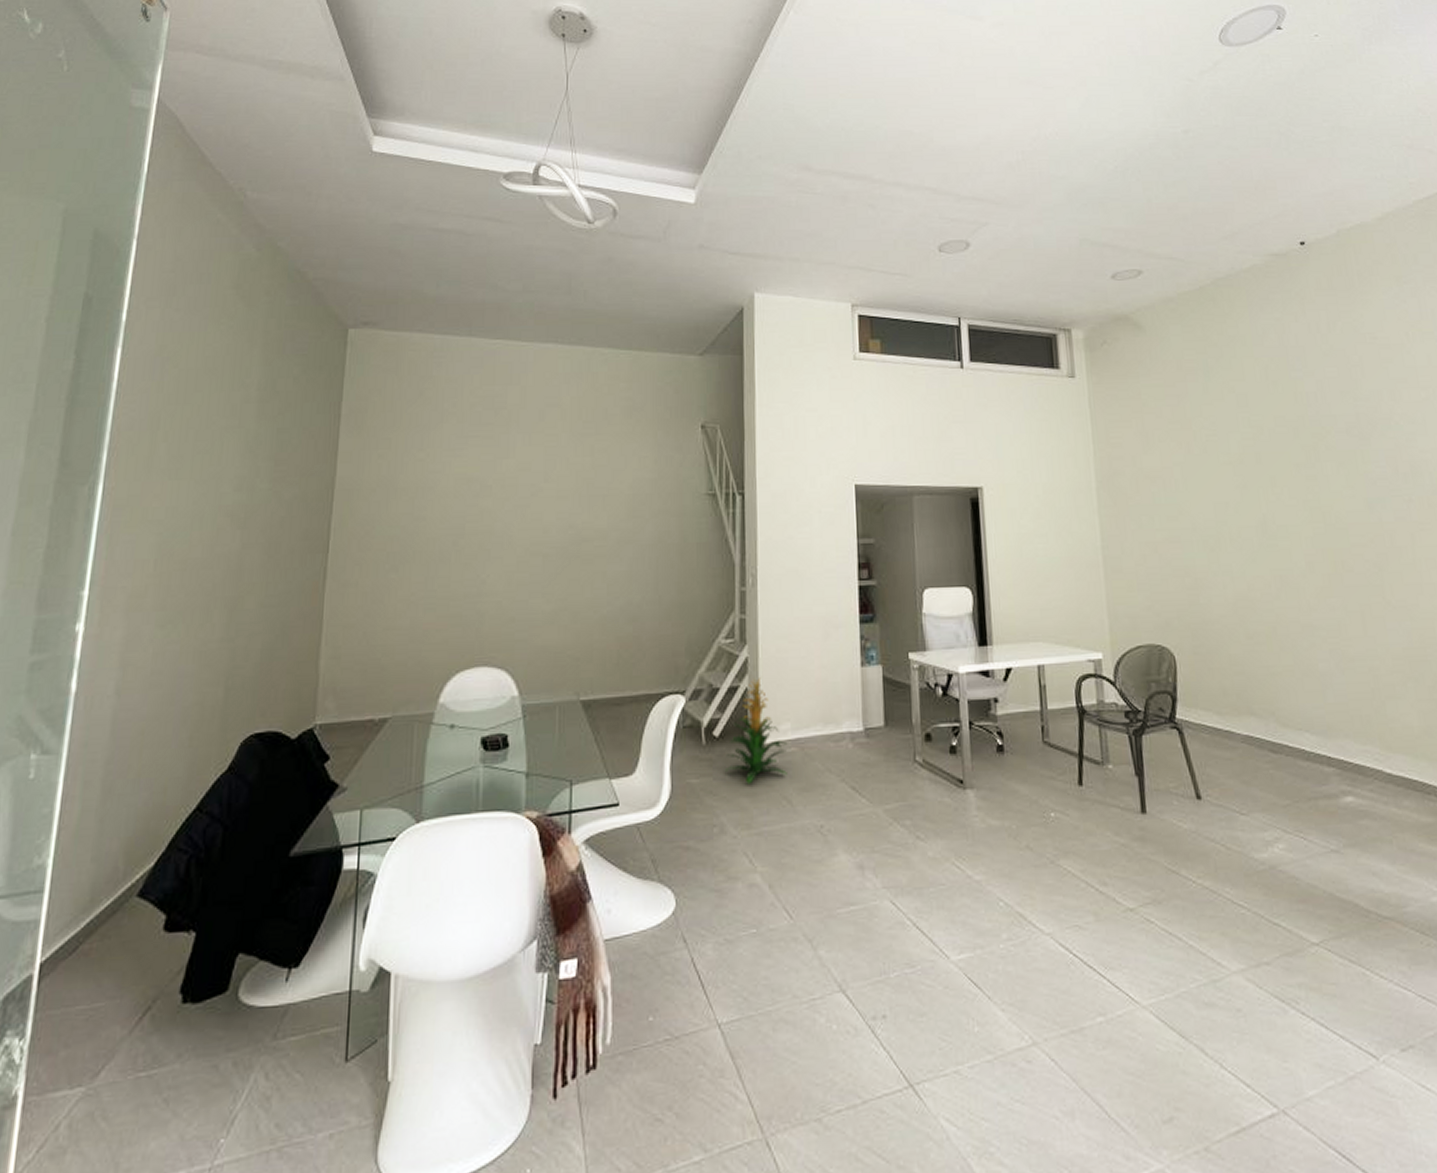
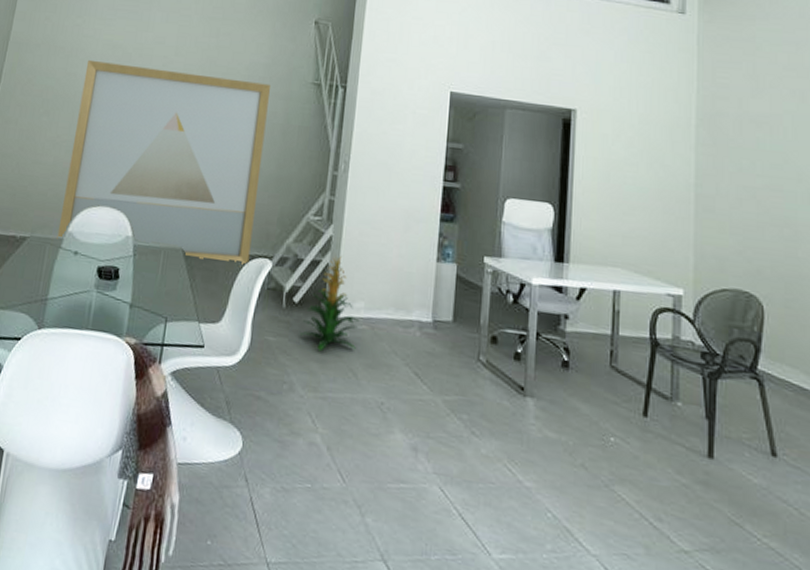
wall art: none [426,499,661,714] -> present [57,59,272,267]

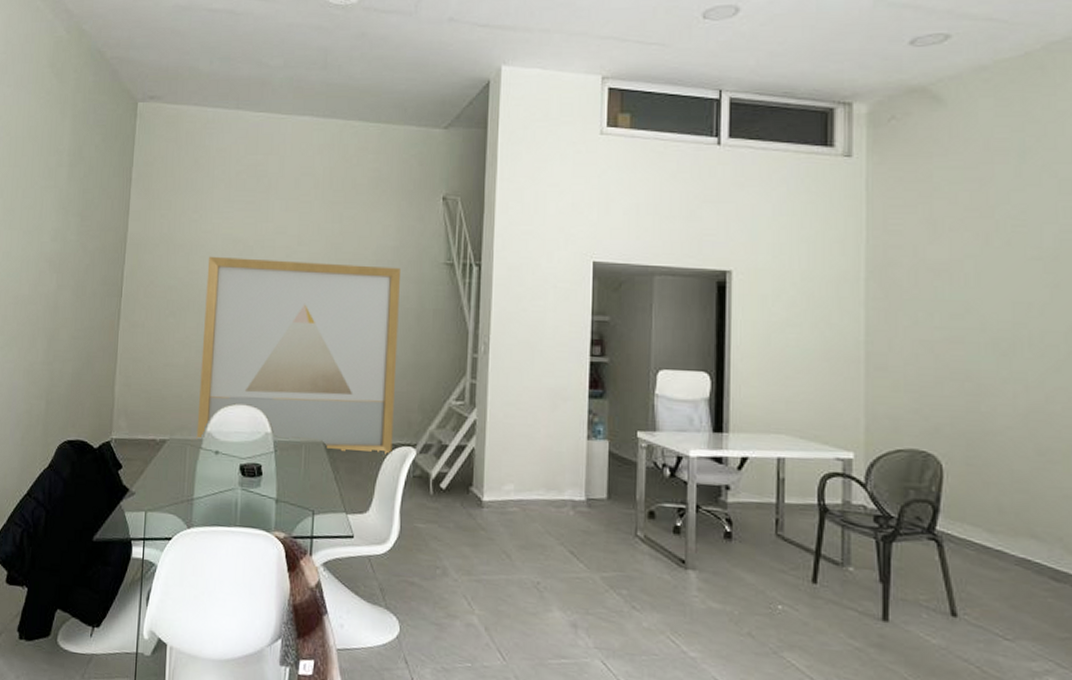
indoor plant: present [301,255,360,352] -> none [450,439,510,536]

